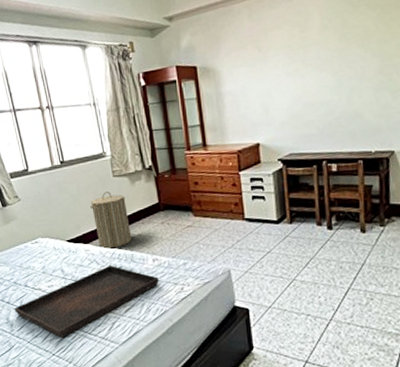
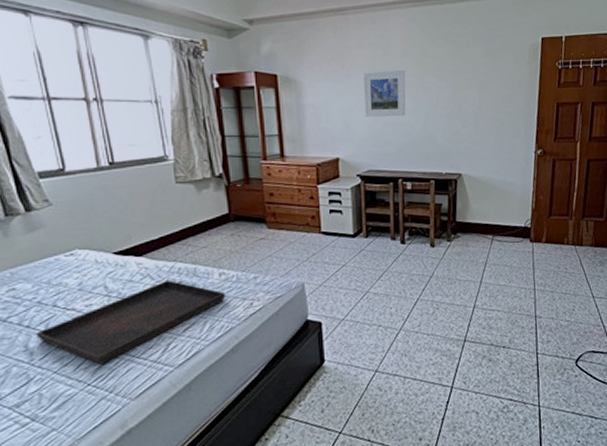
laundry hamper: present [90,191,132,249] -> none [146,199,196,262]
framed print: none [281,44,328,100] -> present [363,69,406,118]

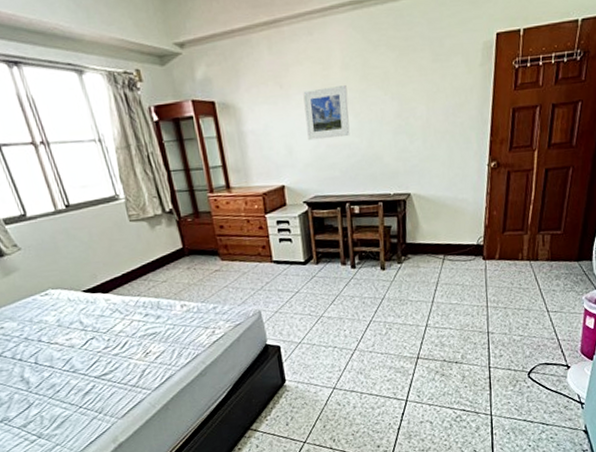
serving tray: present [36,279,225,365] -> none [28,313,189,390]

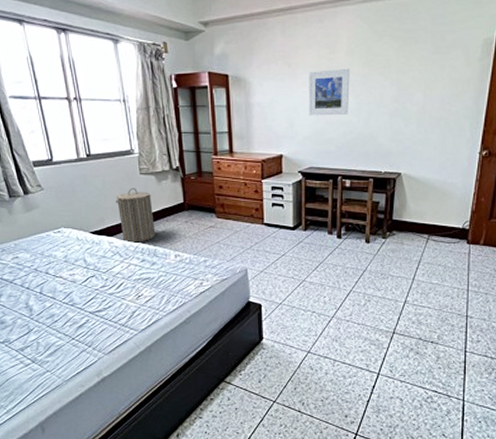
laundry hamper: none [106,237,157,298] -> present [116,188,156,243]

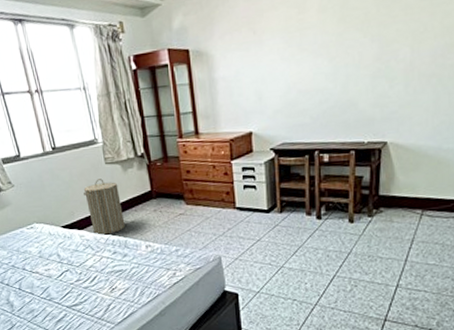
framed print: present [309,68,350,116] -> none [276,27,324,87]

